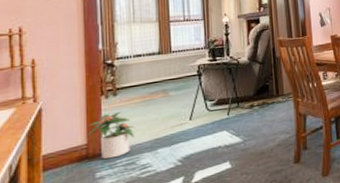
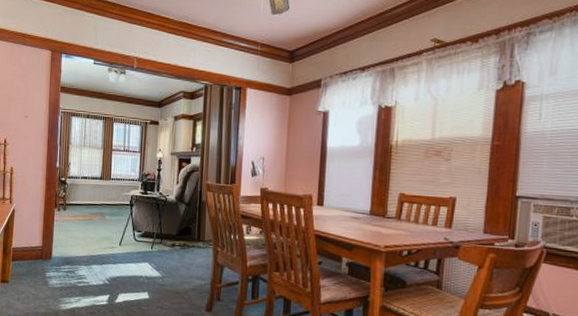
potted plant: present [87,112,136,159] -> none [43,224,77,264]

